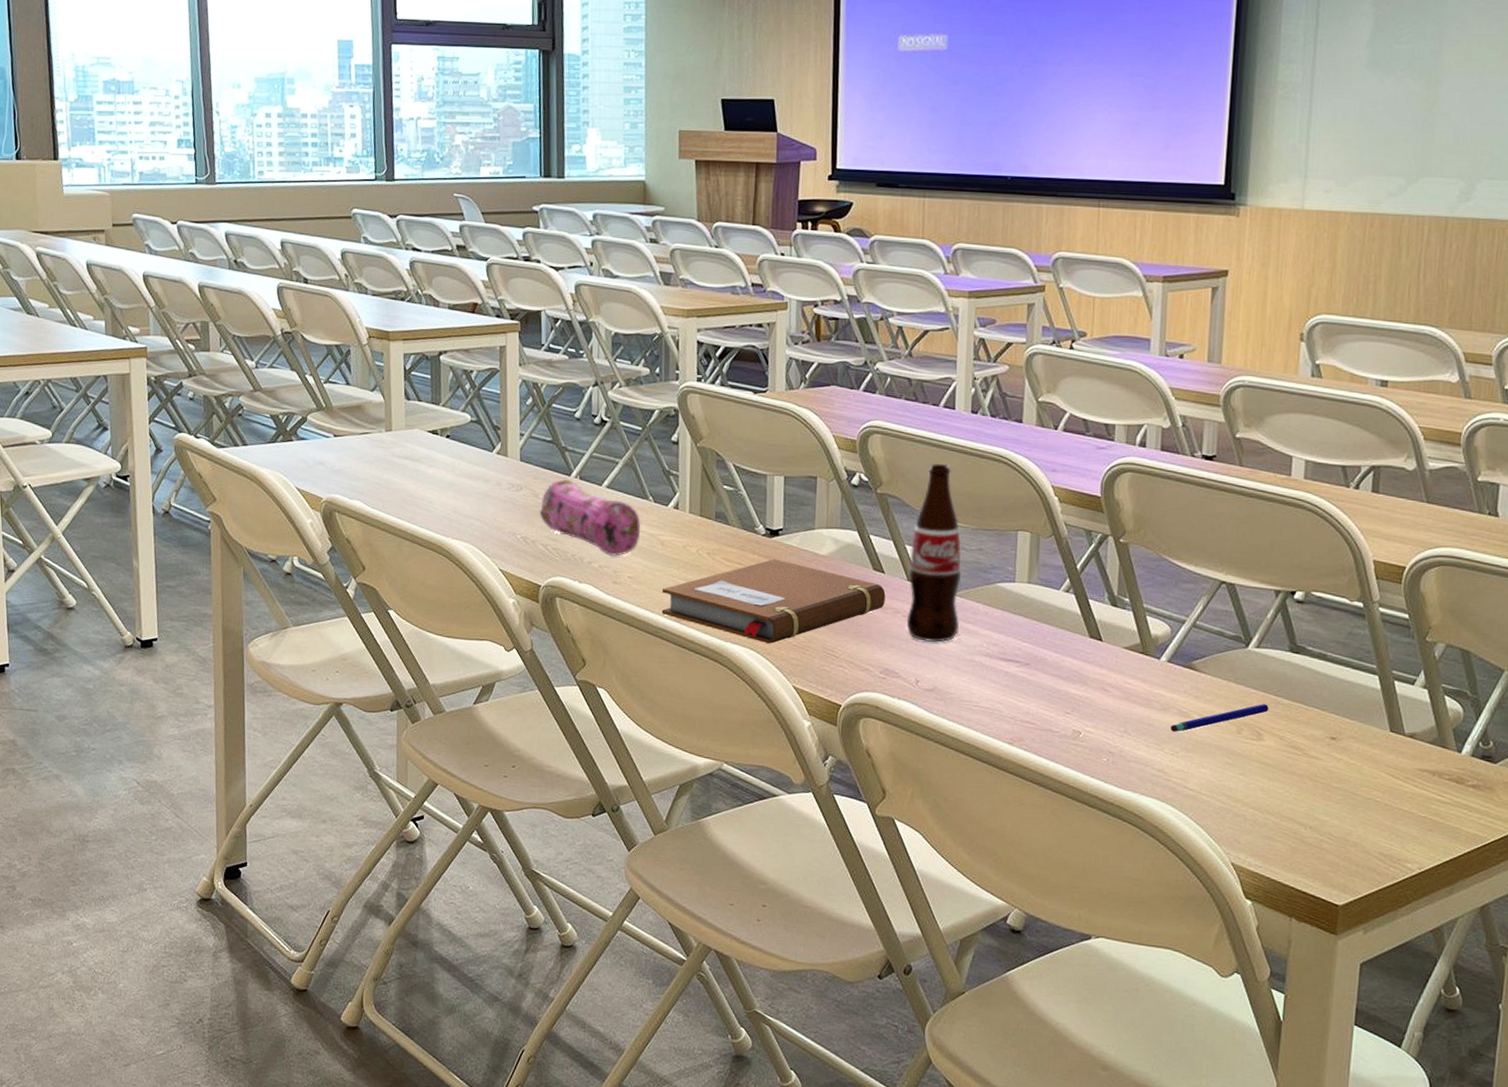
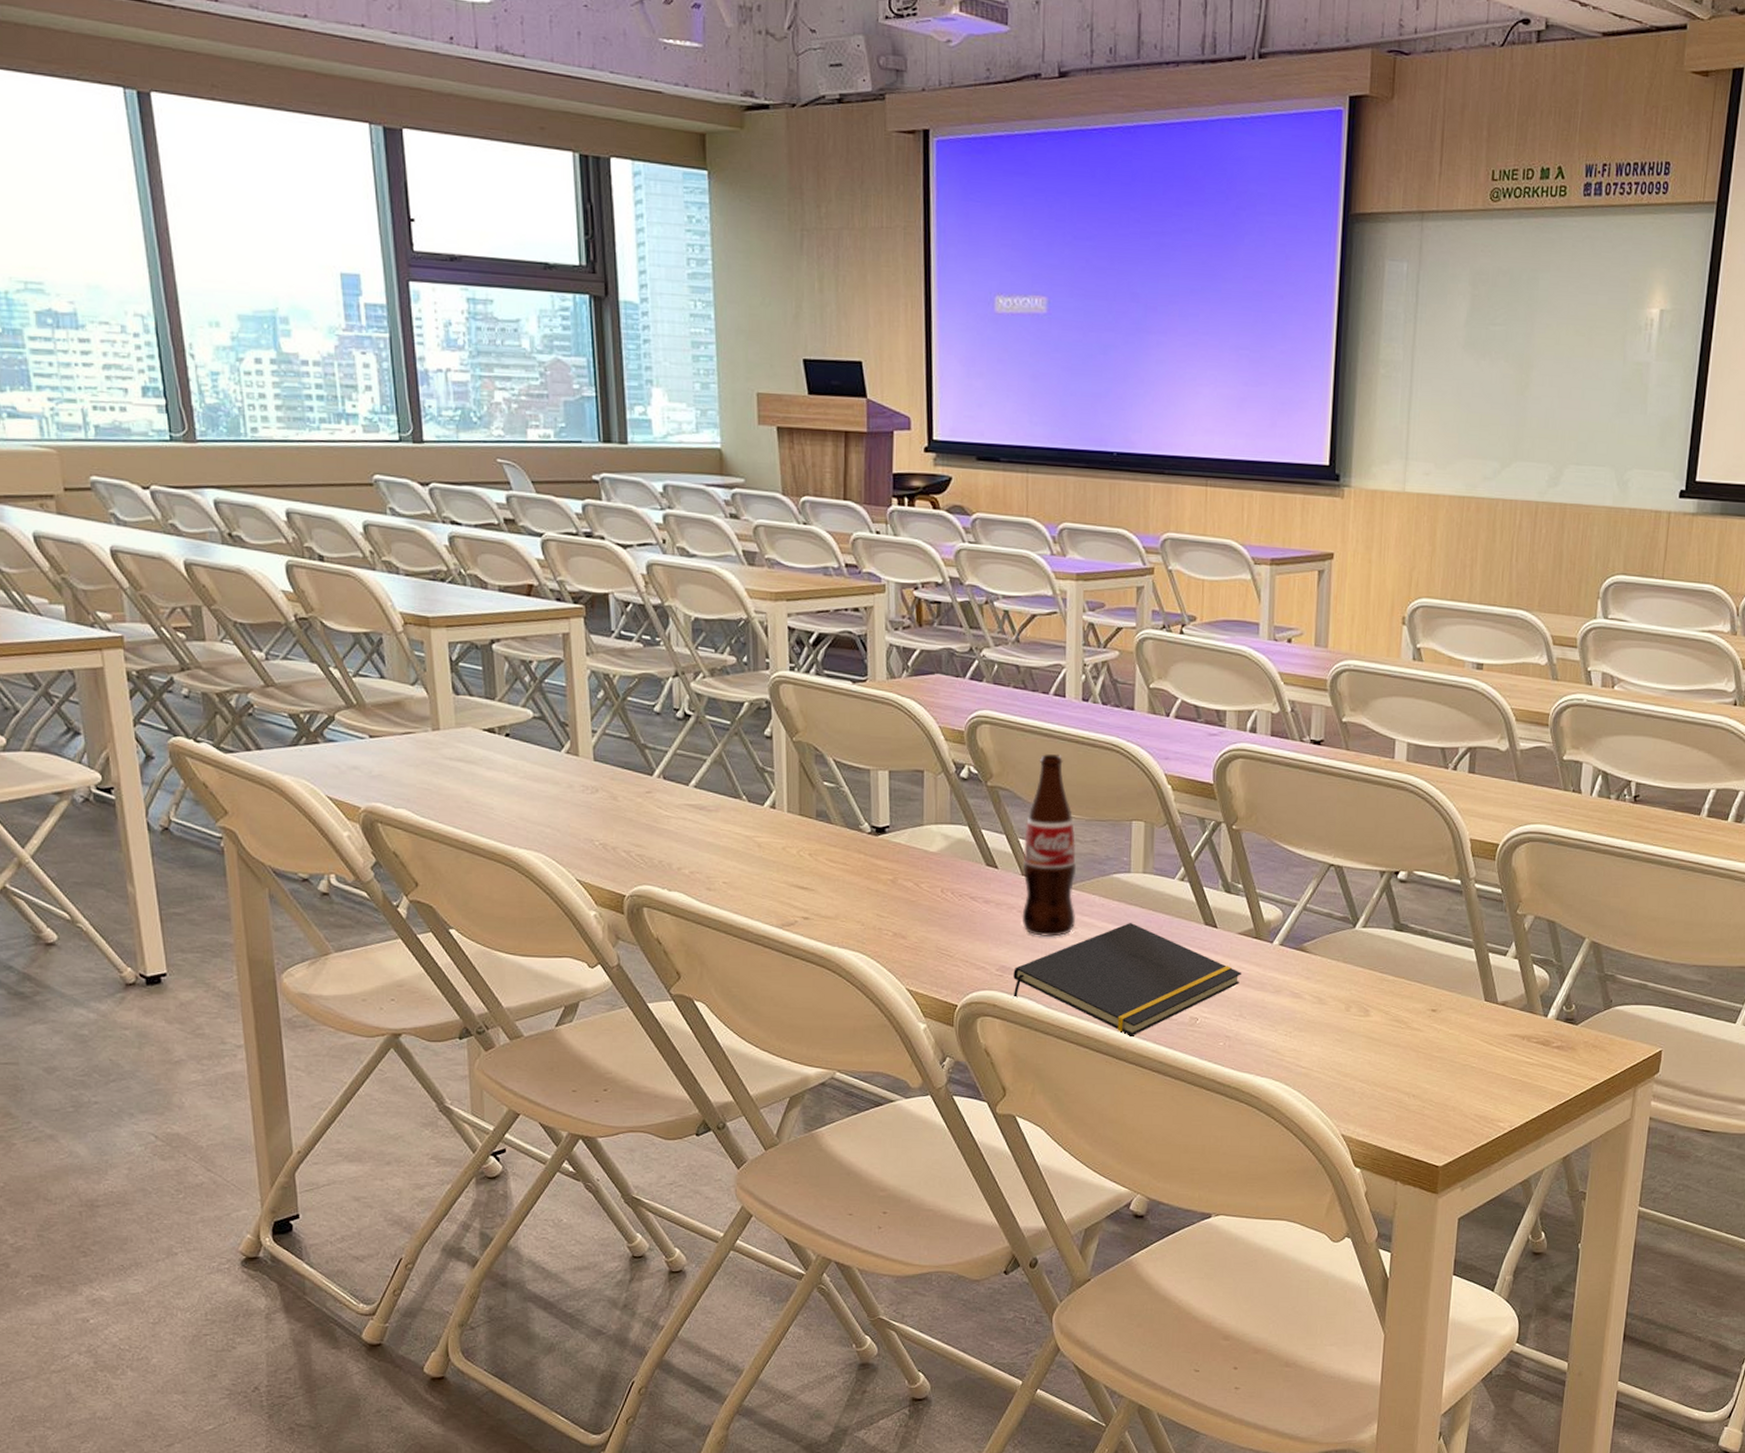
pencil case: present [539,478,641,556] -> none [619,778,735,861]
notebook: present [661,558,886,644] -> none [762,857,1000,946]
notepad: none [895,632,1127,747] -> present [1013,923,1241,1037]
pen: present [1170,704,1269,732] -> none [1283,981,1375,1013]

